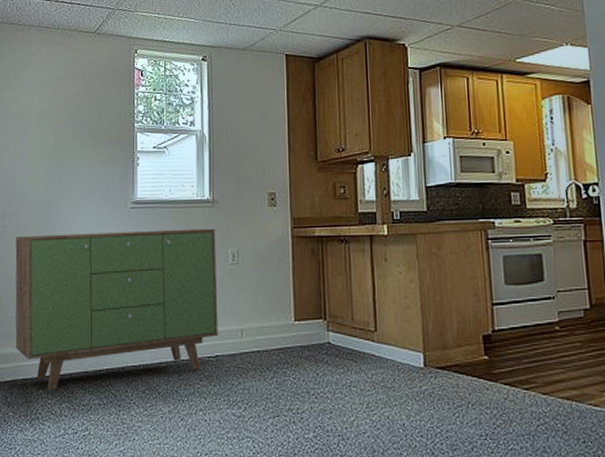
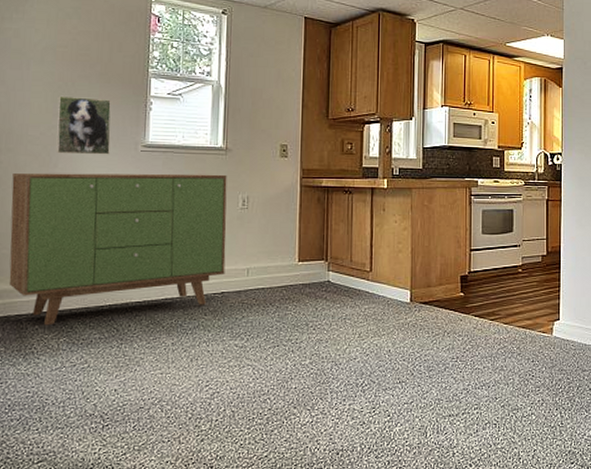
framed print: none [52,157,102,215] -> present [56,95,111,155]

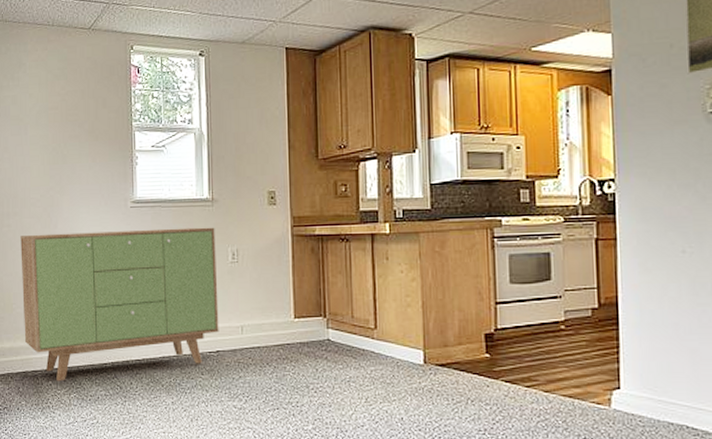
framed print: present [56,95,111,155] -> none [53,156,102,215]

